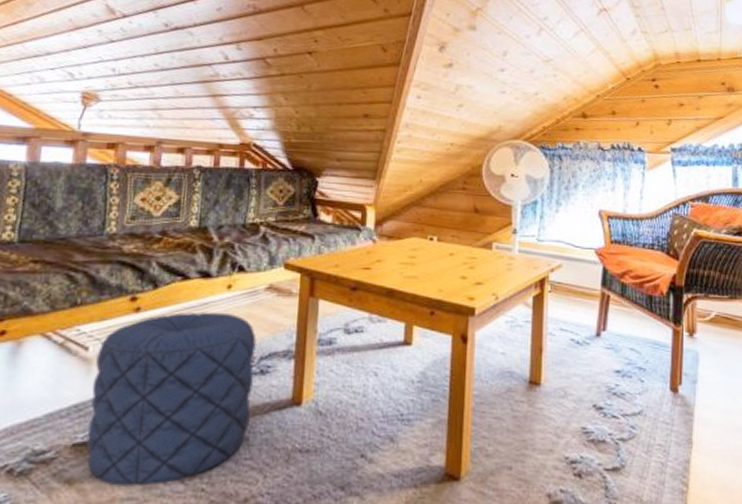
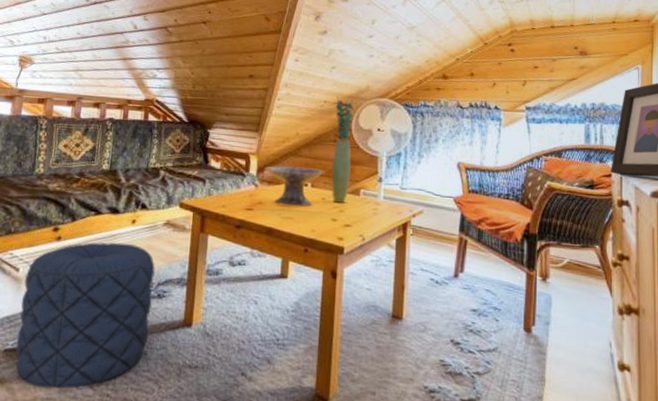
decorative bowl: none [384,217,455,264] -> present [265,166,327,207]
vase: none [460,138,485,258] -> present [331,96,354,203]

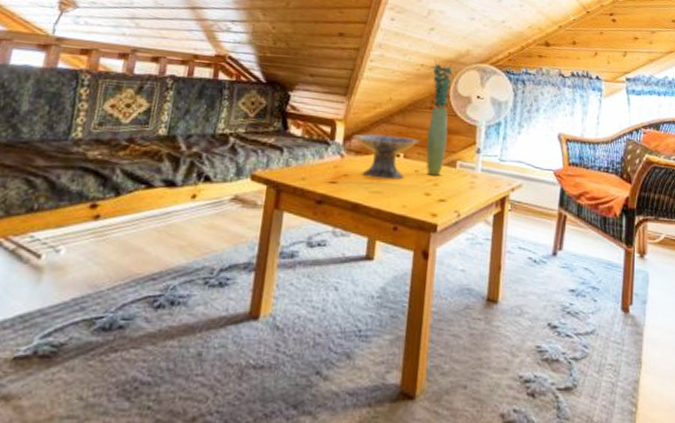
pouf: present [15,242,155,389] -> none [27,221,218,404]

